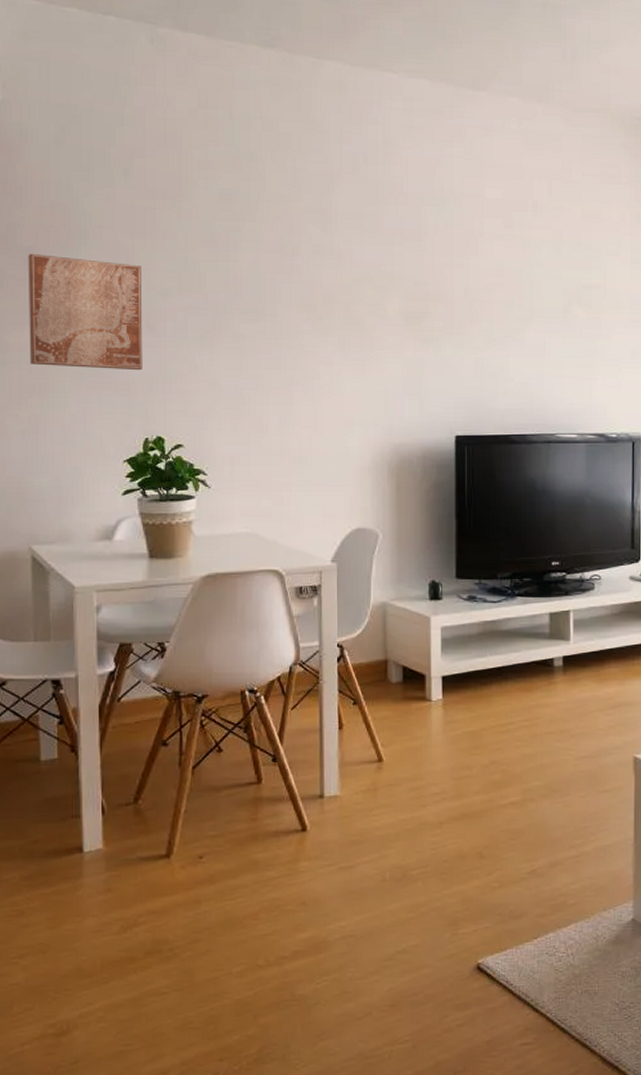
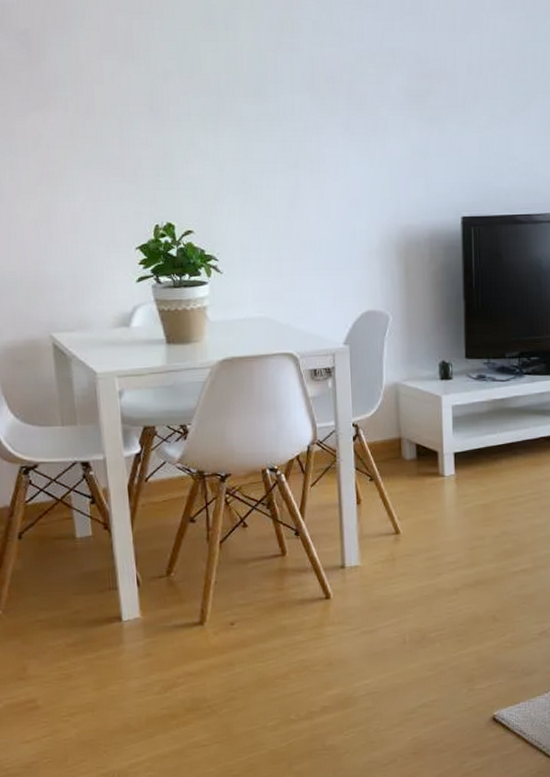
wall art: present [28,253,143,371] -> none [25,36,149,156]

